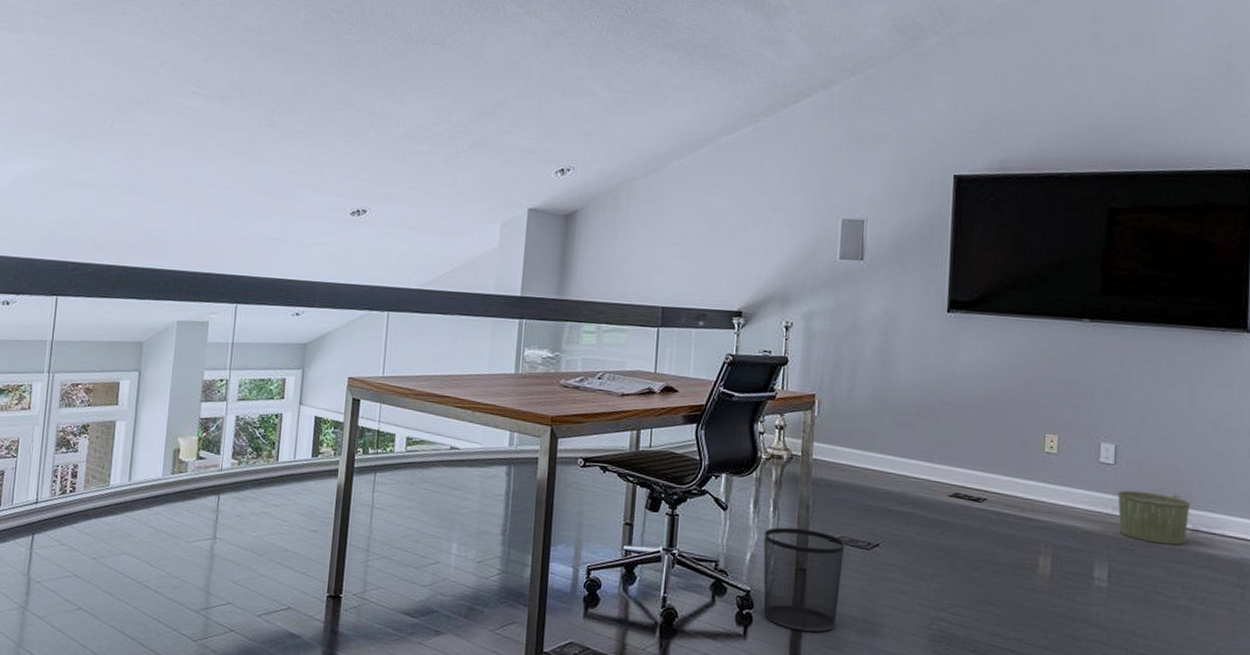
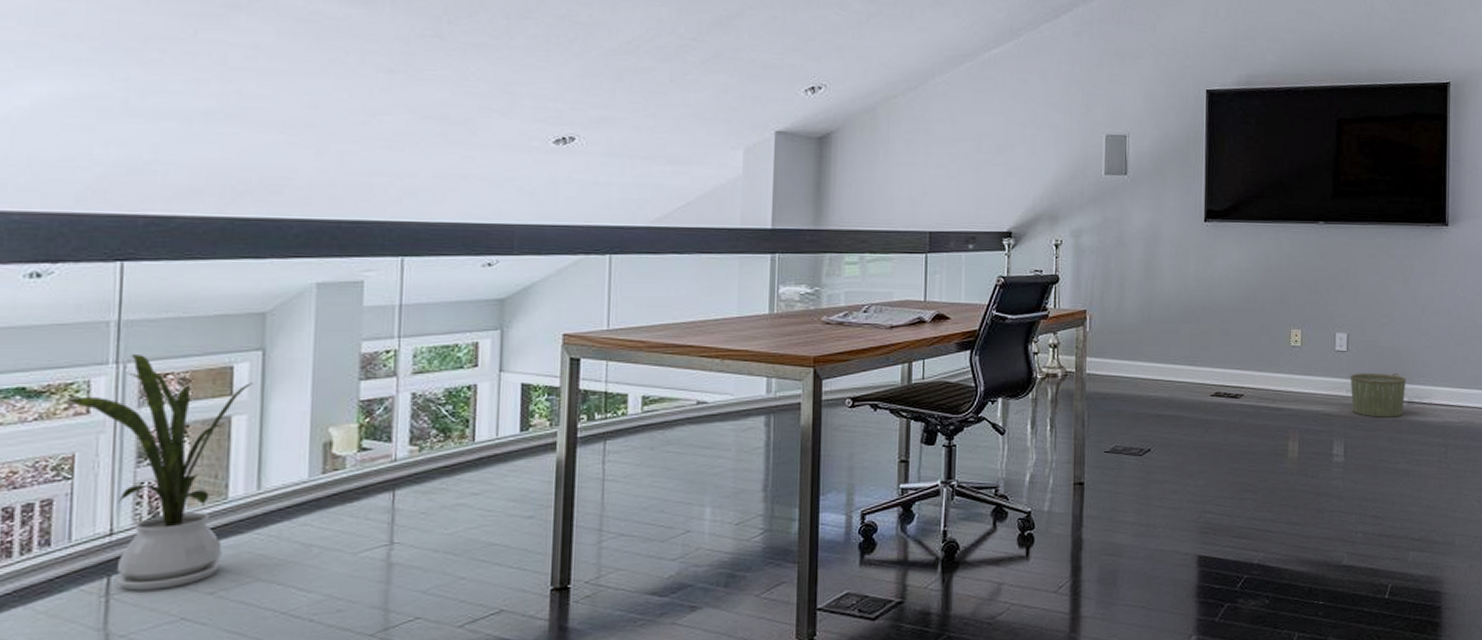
house plant: none [18,367,131,550] -> present [68,355,253,591]
waste bin: present [763,527,846,633] -> none [1042,443,1120,544]

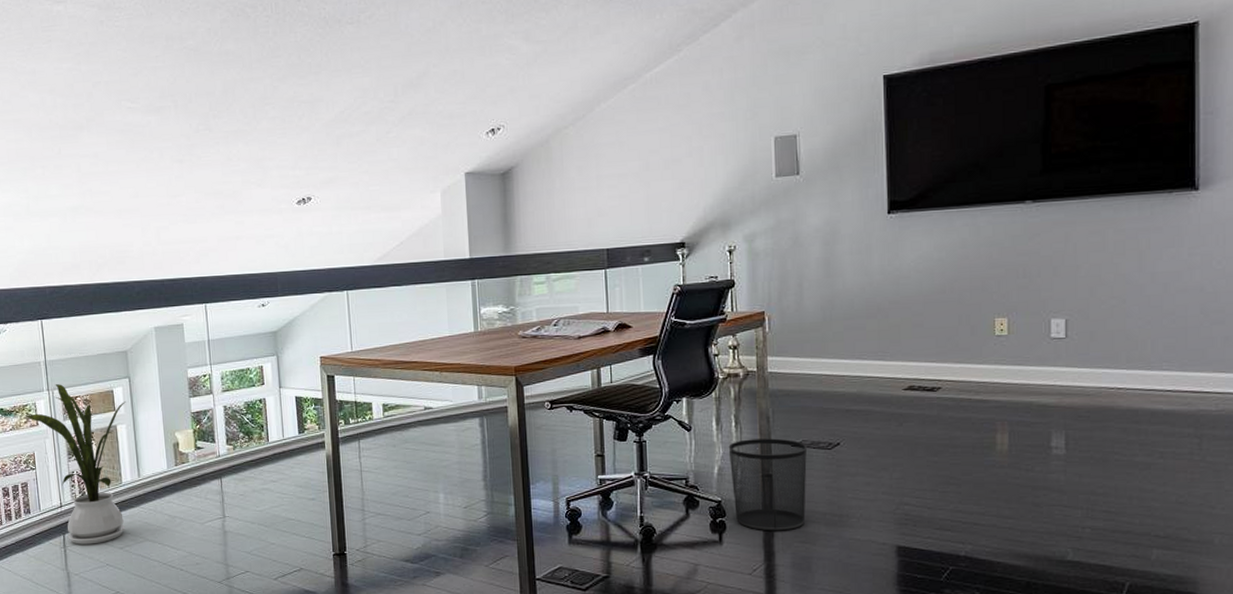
waste bin: none [1042,443,1120,544] -> present [728,438,808,531]
basket: present [1350,372,1407,418] -> none [1070,358,1145,407]

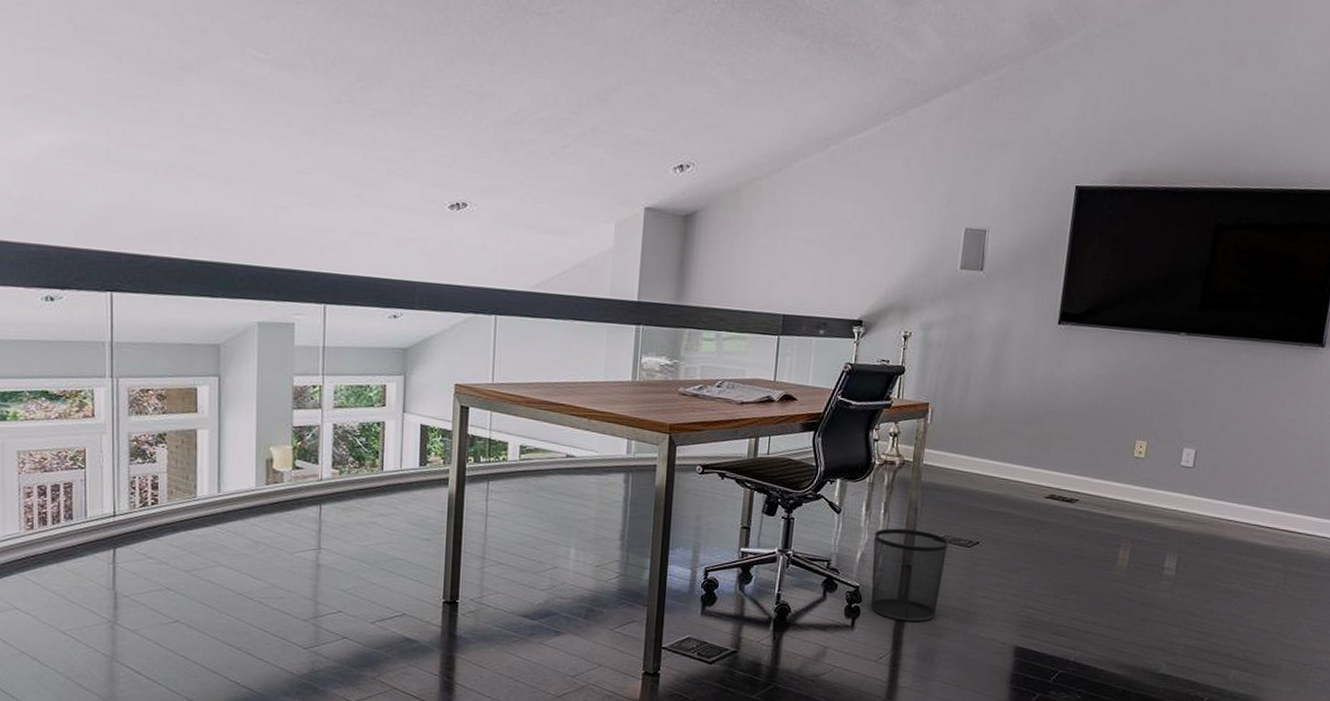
house plant: present [26,384,126,545] -> none [78,371,212,564]

